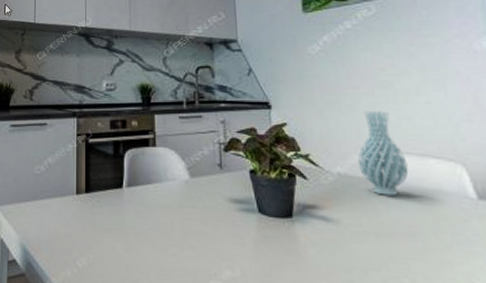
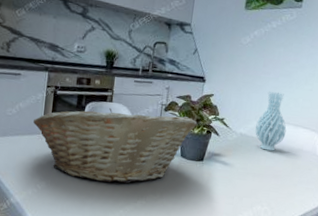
fruit basket: none [66,154,273,255] -> present [33,108,198,183]

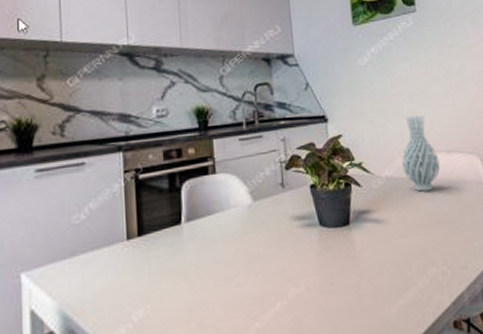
fruit basket: present [33,108,198,183] -> none [113,171,331,291]

